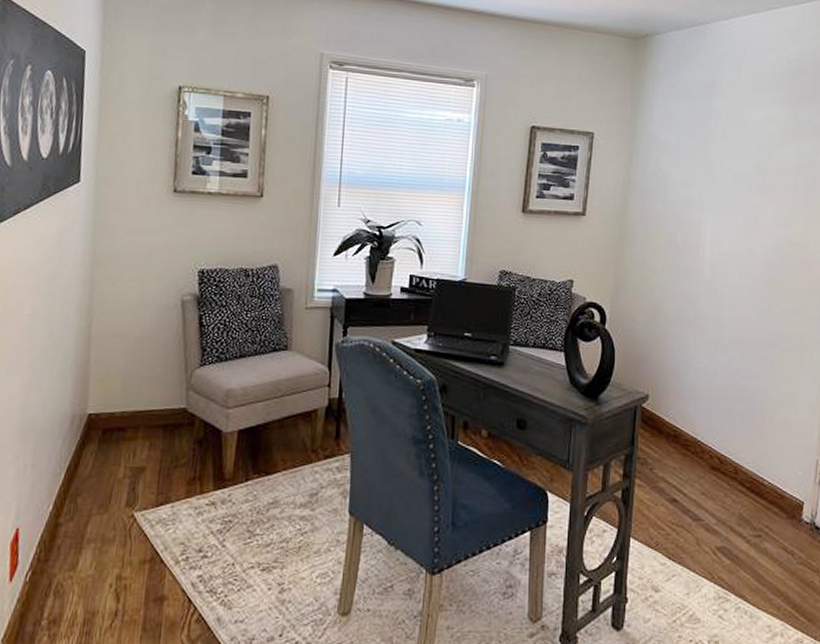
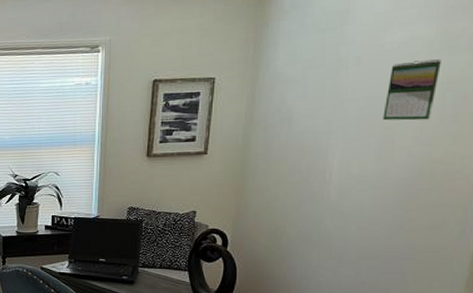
calendar: none [748,142,793,201] -> present [383,59,441,121]

